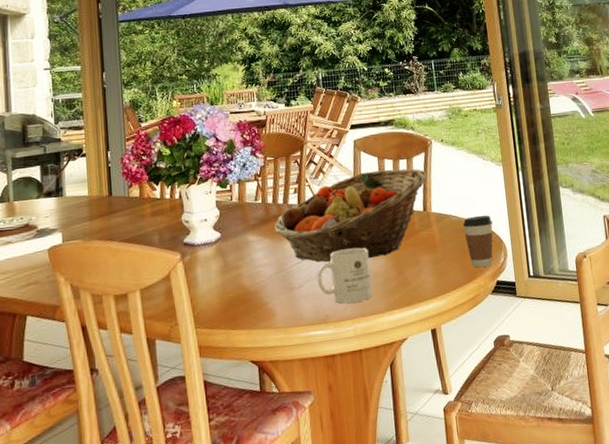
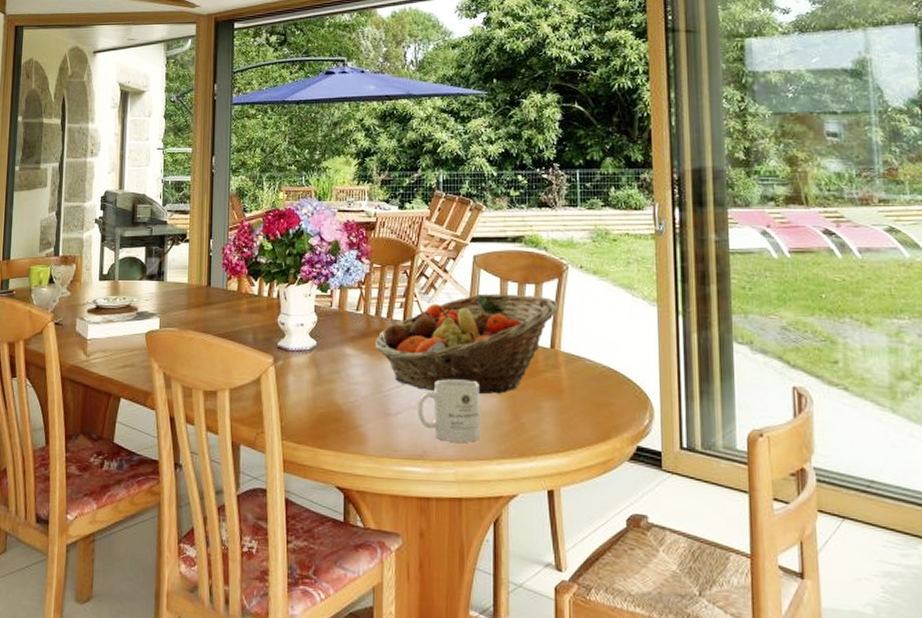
coffee cup: present [463,215,493,268] -> none [599,364,638,427]

